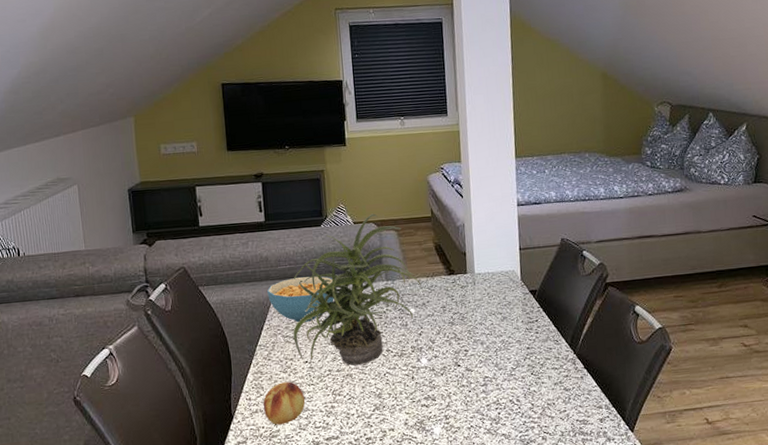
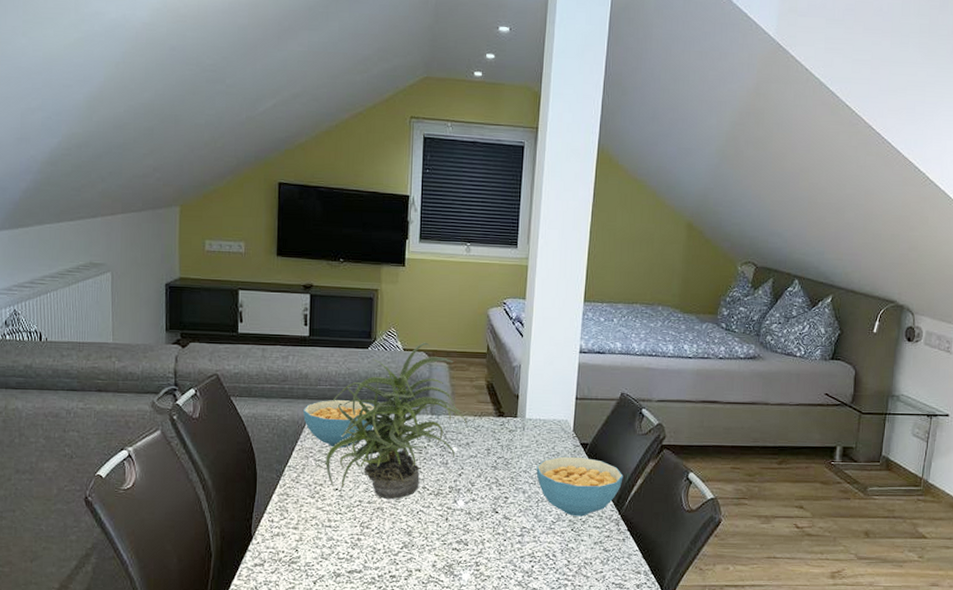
fruit: present [263,382,306,425] -> none [285,508,331,551]
cereal bowl: none [490,303,574,361] -> present [536,456,623,516]

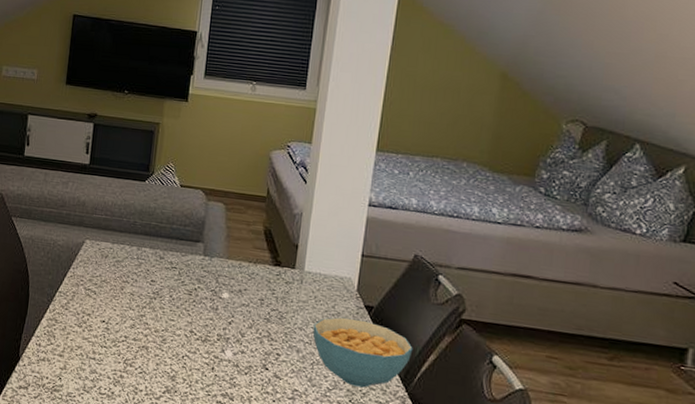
cereal bowl: present [303,399,374,448] -> none [77,229,147,280]
potted plant: present [325,342,468,499] -> none [95,180,242,340]

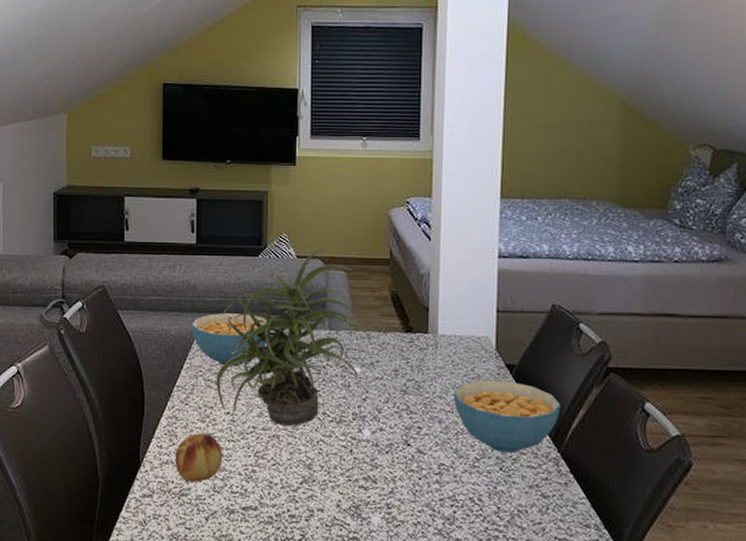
fruit: none [51,336,95,381] -> present [175,433,223,482]
cereal bowl: none [77,229,147,280] -> present [192,312,267,367]
potted plant: none [95,180,242,340] -> present [216,248,371,426]

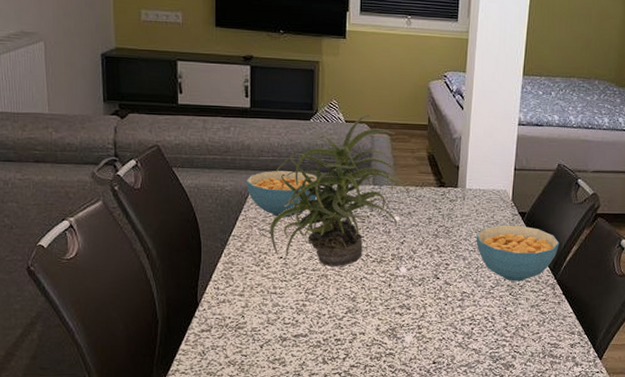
fruit: present [175,433,223,482] -> none [231,275,276,317]

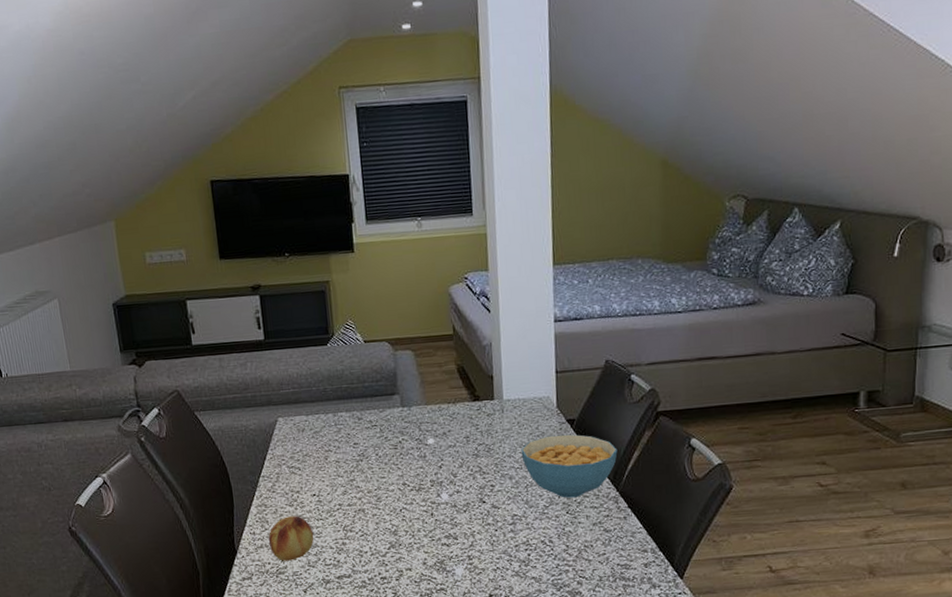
fruit: none [231,275,276,317] -> present [268,516,314,561]
cereal bowl: present [246,170,317,217] -> none [269,401,343,452]
potted plant: present [270,114,409,266] -> none [298,331,442,500]

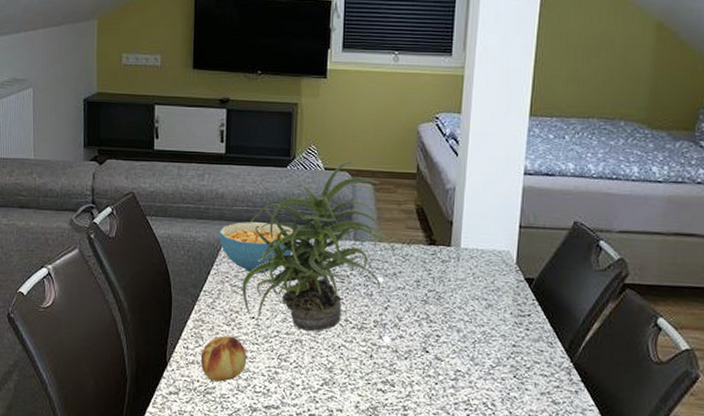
cereal bowl: none [269,401,343,452] -> present [219,221,293,274]
potted plant: none [298,331,442,500] -> present [242,161,395,331]
cereal bowl: present [521,434,618,498] -> none [472,292,576,362]

